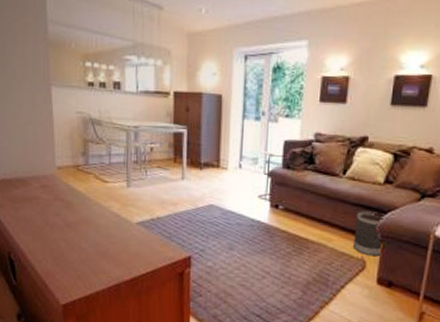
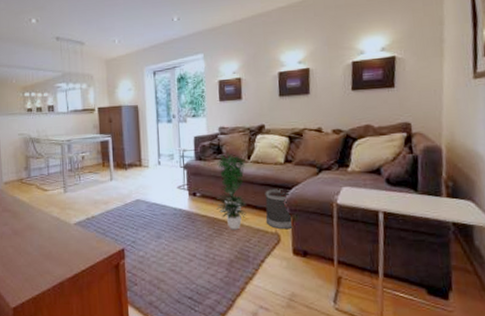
potted plant: none [299,164,340,251] -> present [216,152,247,230]

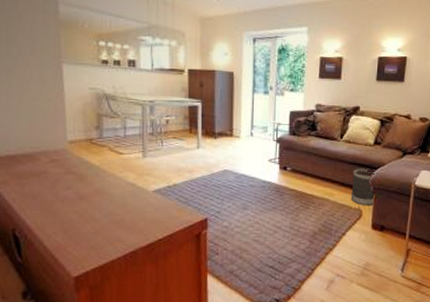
potted plant: present [216,152,247,230] -> none [305,130,338,205]

